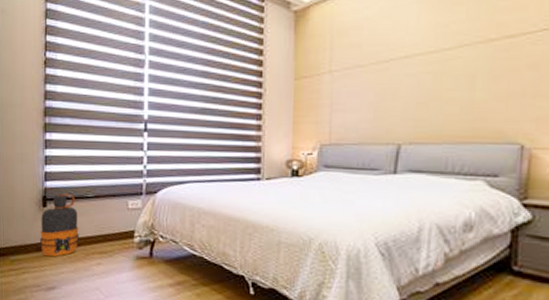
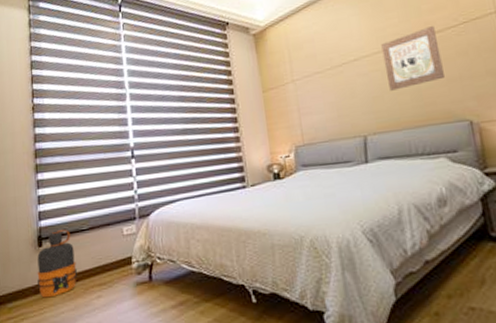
wall art: none [437,27,507,99] -> present [381,25,444,91]

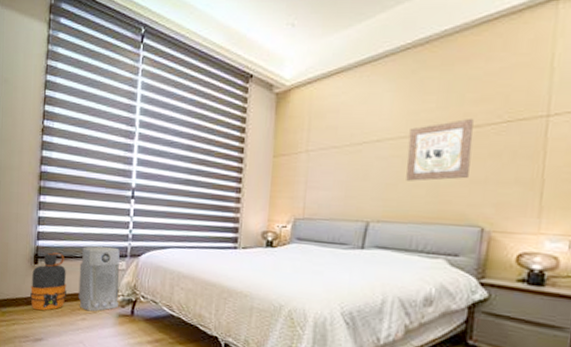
air purifier: none [87,211,134,287] -> present [78,246,120,312]

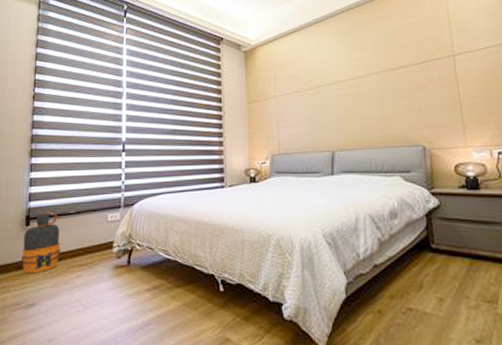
air purifier: present [78,246,120,312] -> none [73,199,114,267]
wall art: present [406,118,474,181] -> none [355,60,406,114]

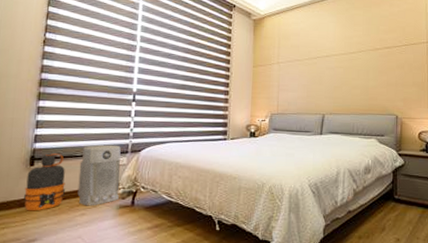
air purifier: none [73,199,114,267] -> present [77,144,121,206]

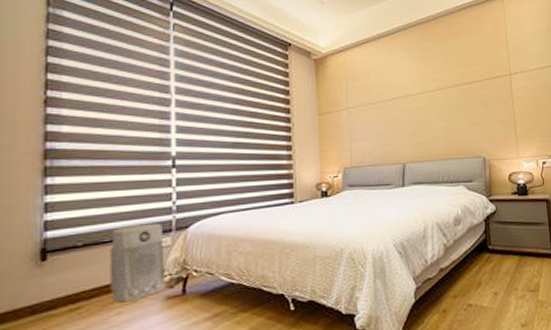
water bottle: present [24,153,65,211] -> none [37,241,92,319]

